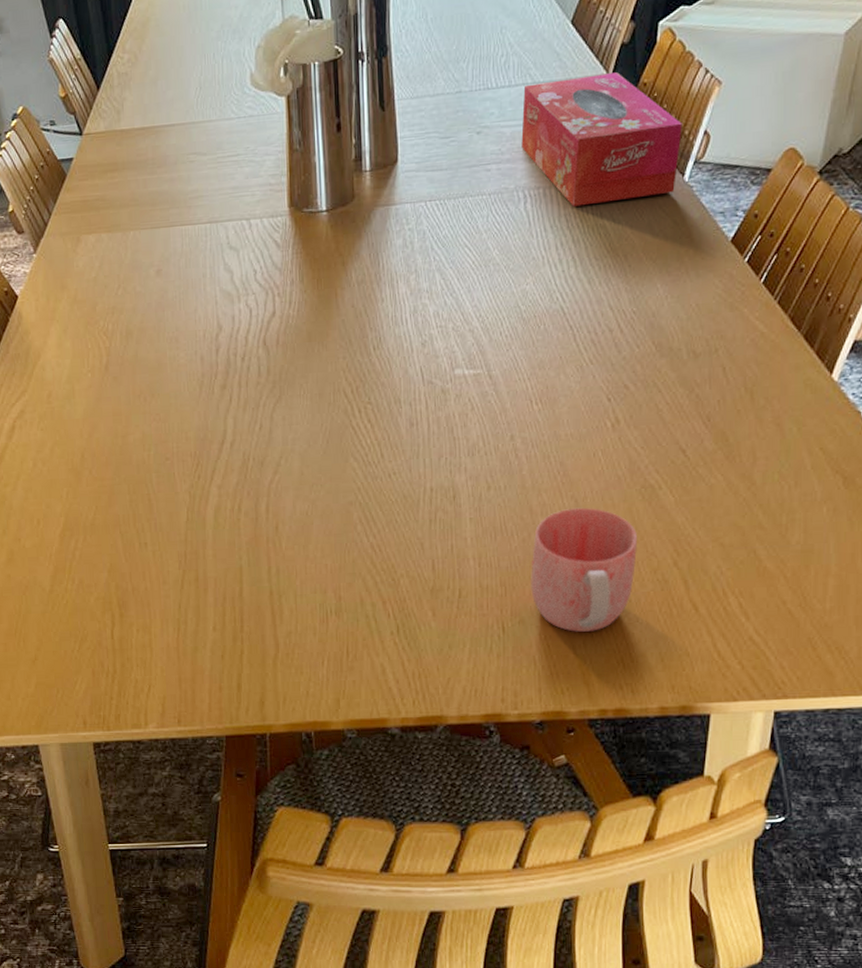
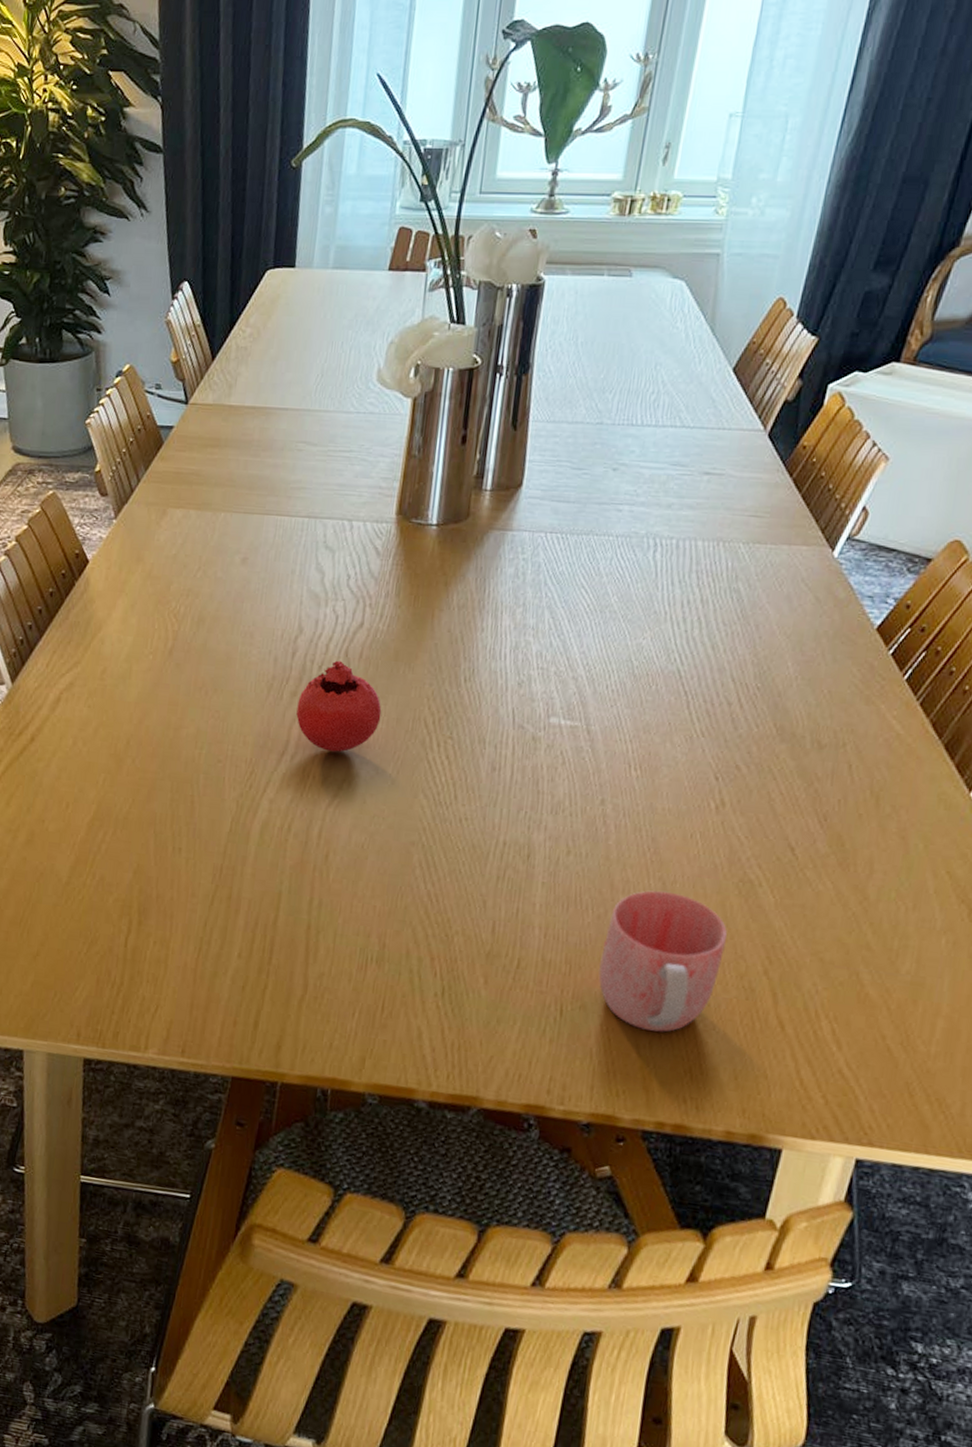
fruit: none [228,350,305,434] -> present [296,660,382,752]
tissue box: present [521,72,682,207] -> none [659,427,840,567]

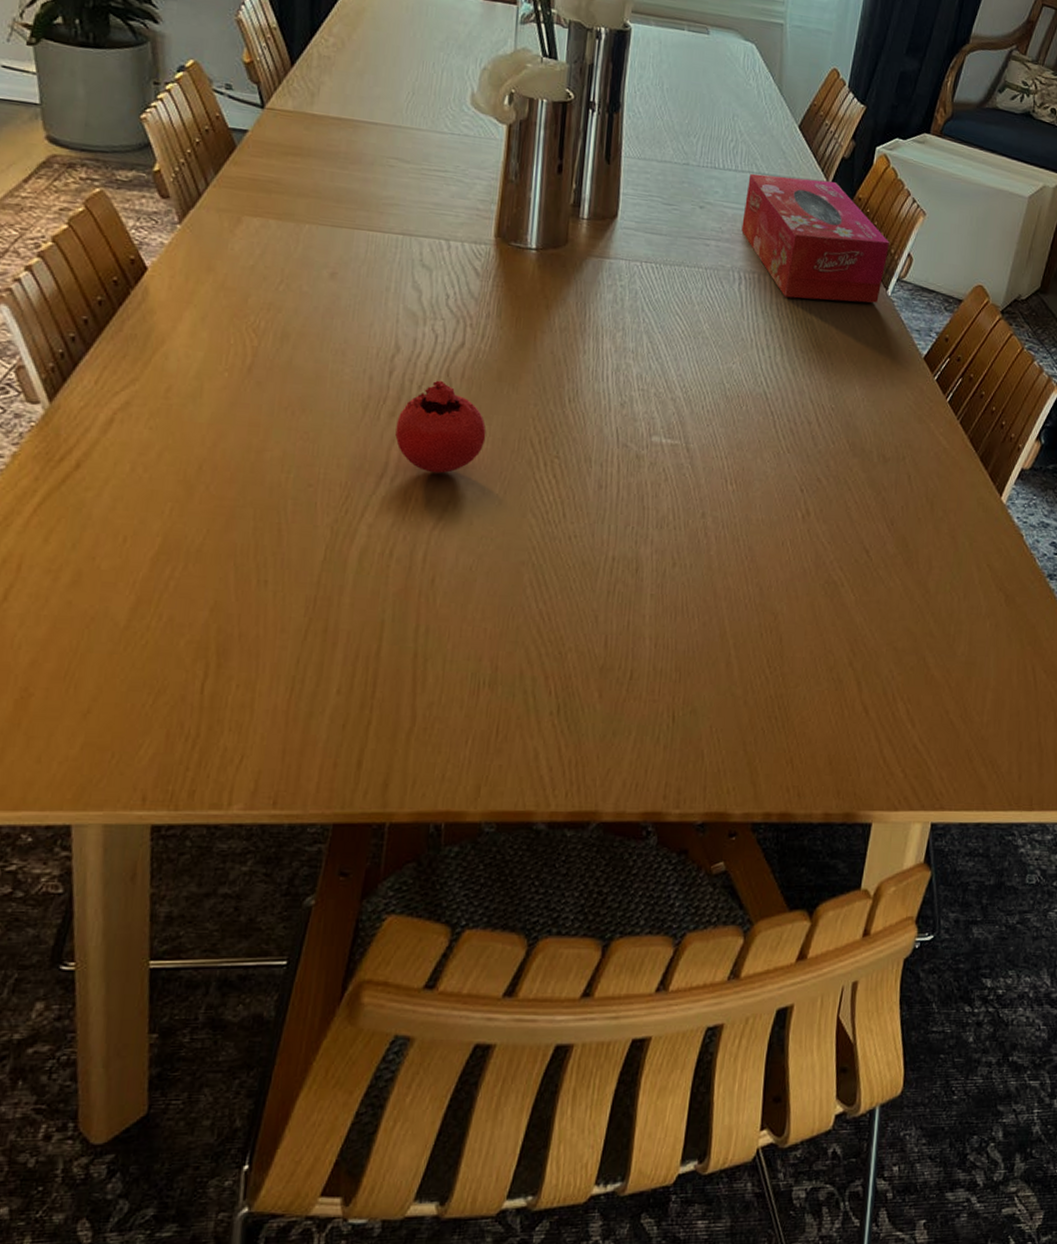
mug: present [598,890,728,1032] -> none [705,595,818,728]
tissue box: none [659,427,840,567] -> present [741,173,890,303]

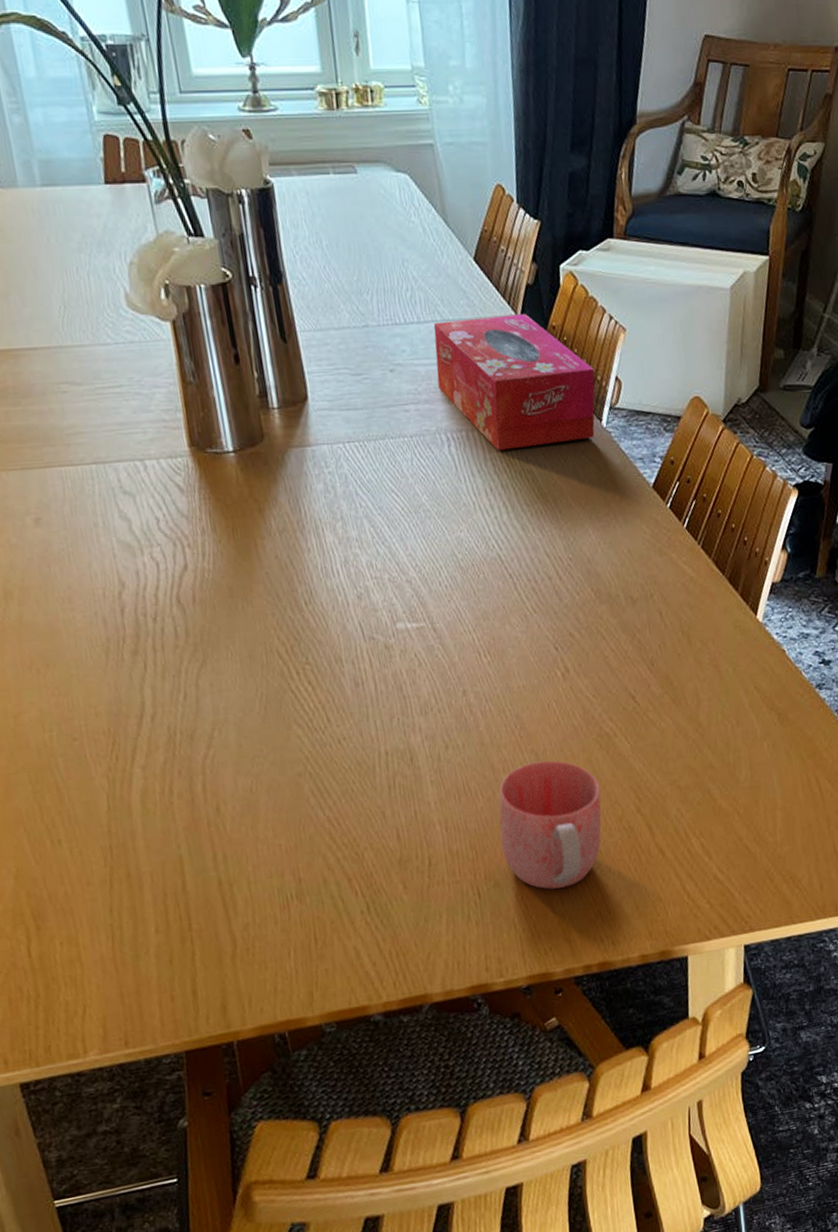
fruit: present [395,380,487,474] -> none [141,608,233,704]
mug: none [705,595,818,728] -> present [499,760,602,890]

